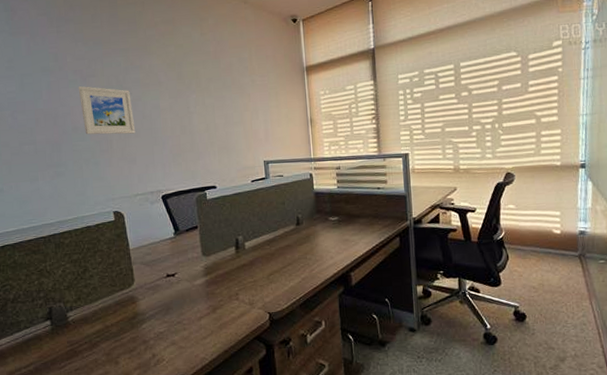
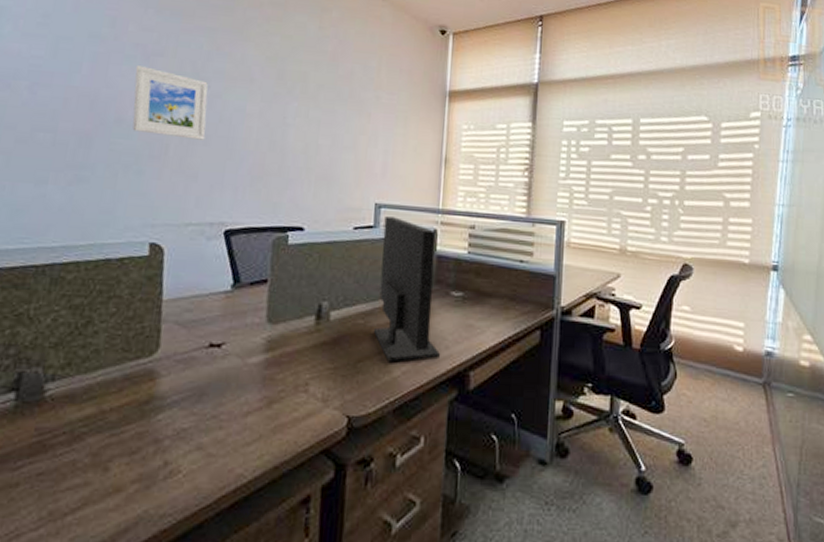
monitor: none [272,169,328,273] -> present [373,216,441,363]

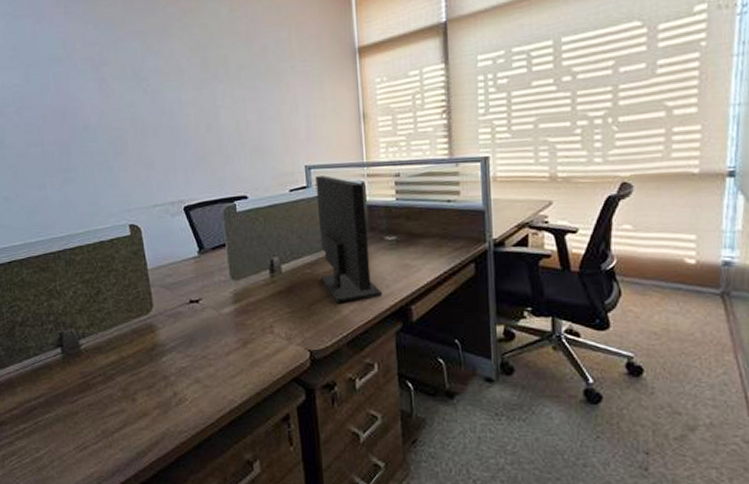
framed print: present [132,65,208,140] -> none [88,77,154,134]

